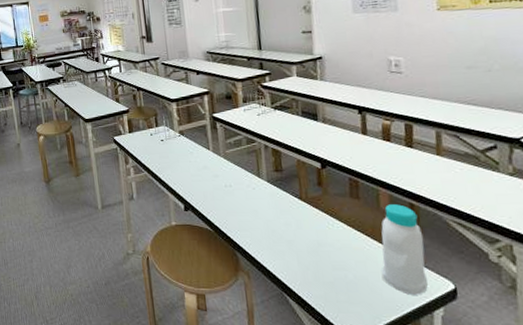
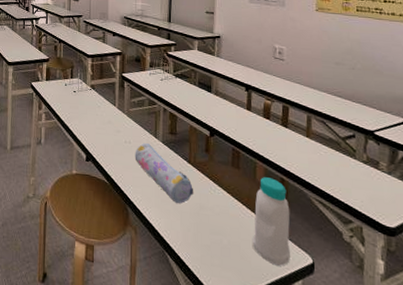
pencil case: none [237,185,309,244] -> present [135,143,193,204]

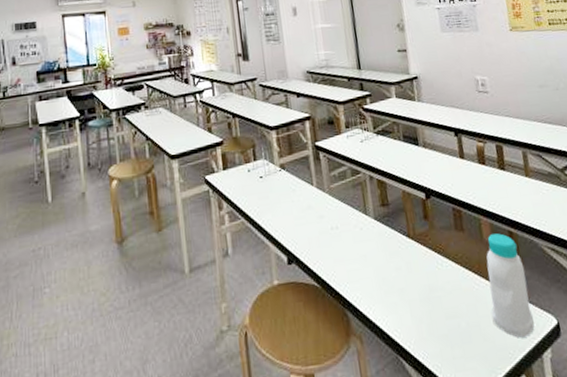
pencil case: present [135,143,193,204] -> none [344,224,419,293]

